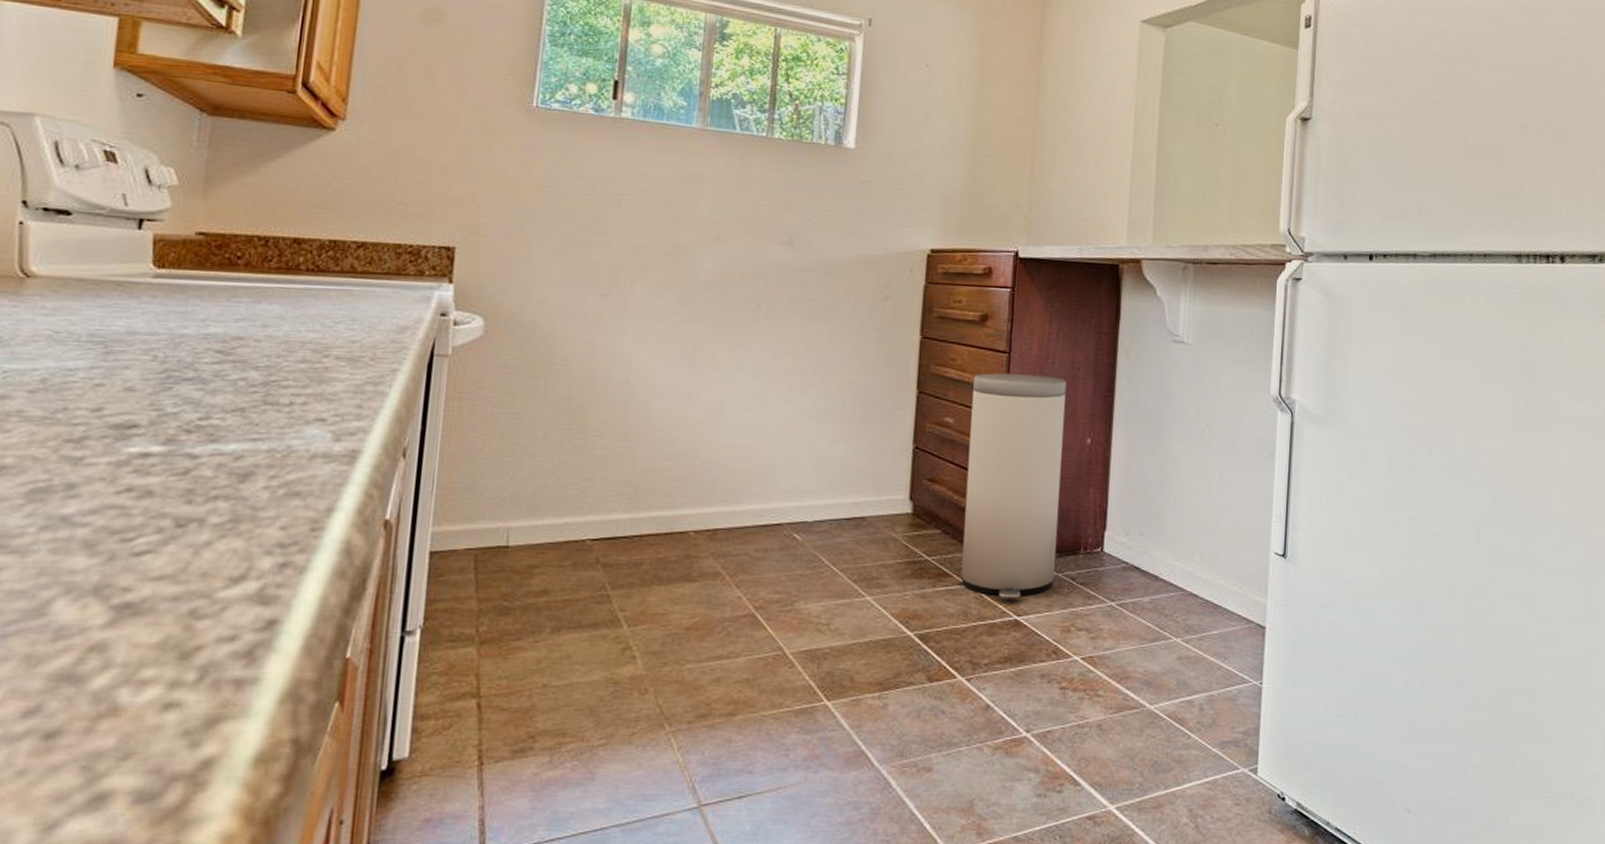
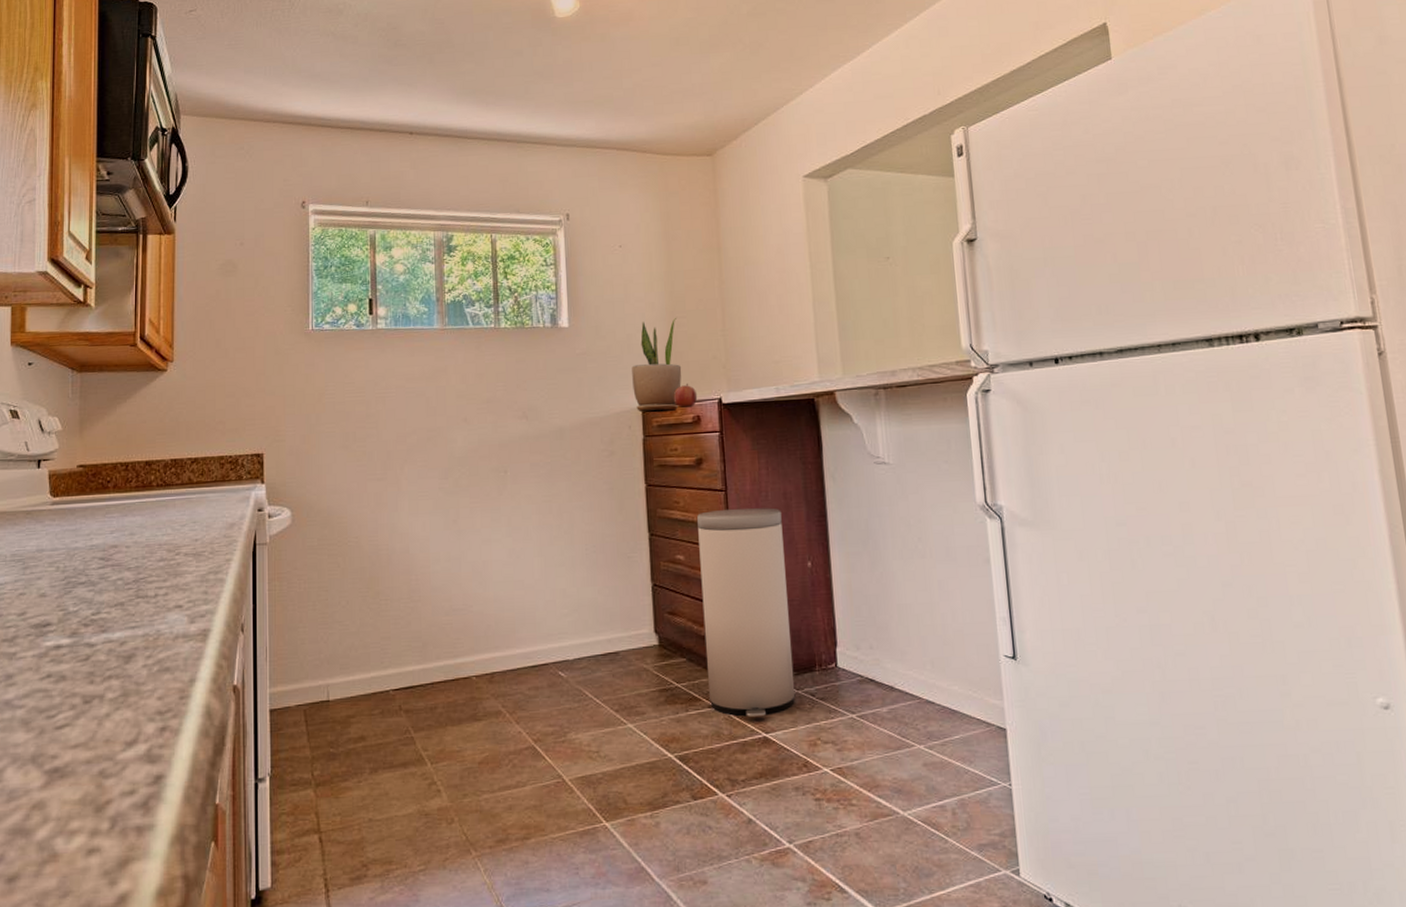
potted plant: none [920,154,980,260] -> present [632,318,682,413]
fruit: none [966,229,993,258] -> present [674,383,698,409]

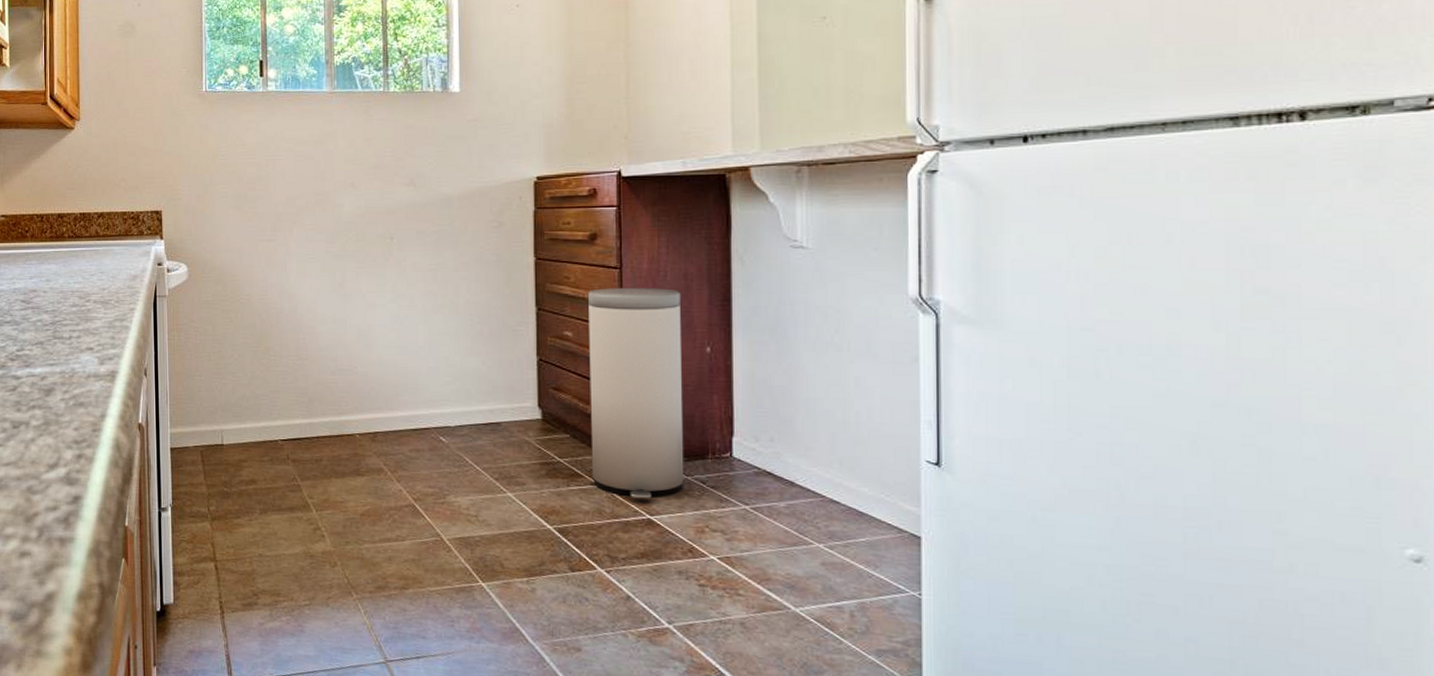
potted plant: present [632,318,682,413] -> none [525,84,579,184]
fruit: present [674,383,698,409] -> none [570,153,595,181]

